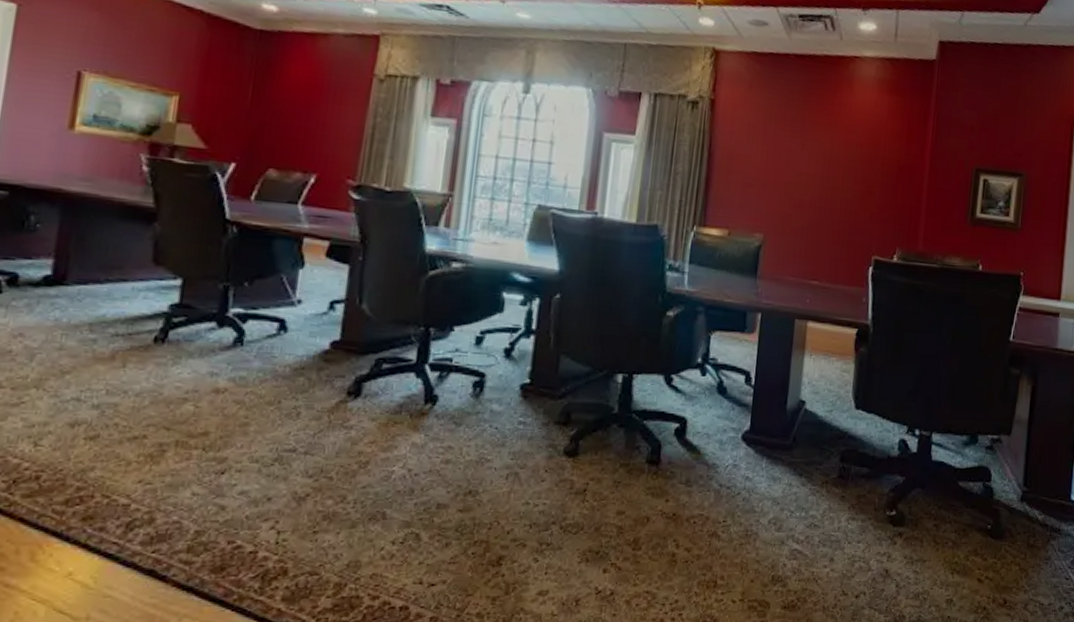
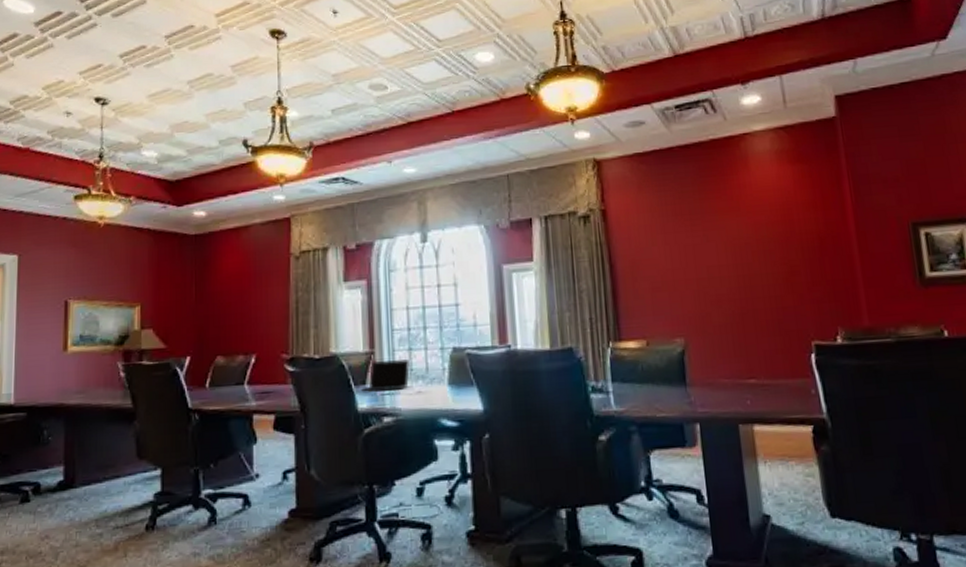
laptop: none [432,203,491,239] -> present [361,359,411,392]

